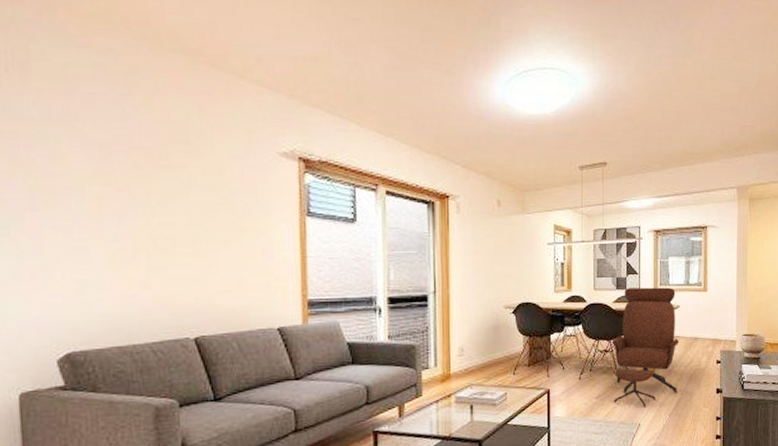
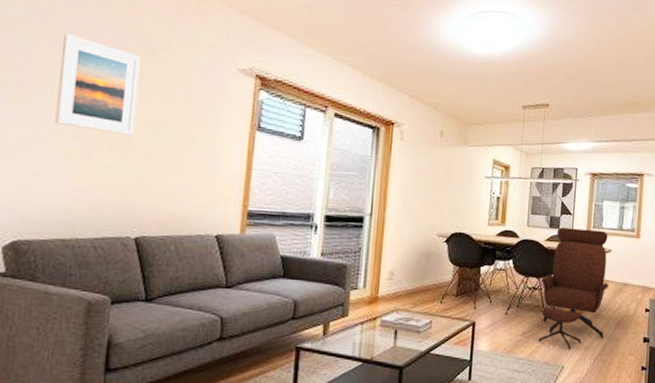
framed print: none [86,129,178,233] -> present [55,33,141,136]

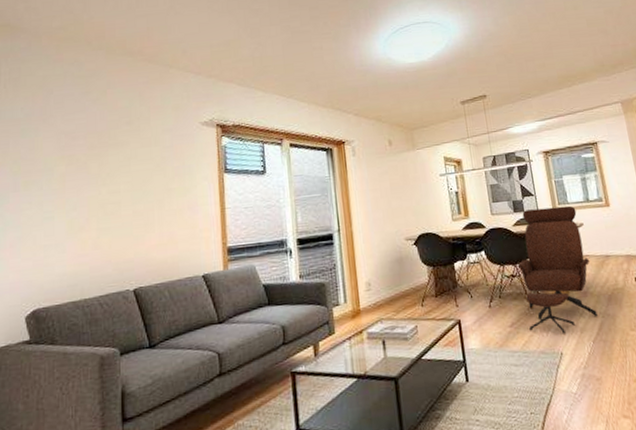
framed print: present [55,33,141,136] -> none [56,122,122,201]

